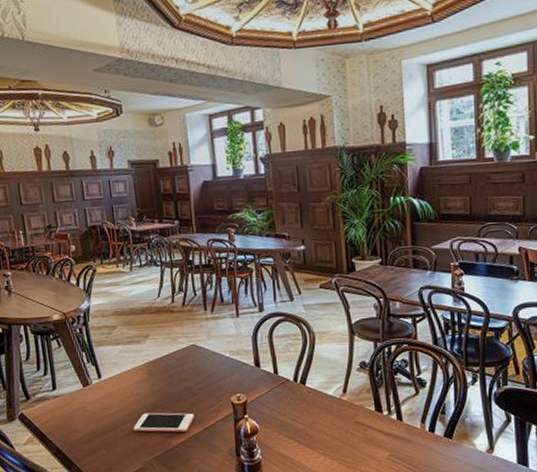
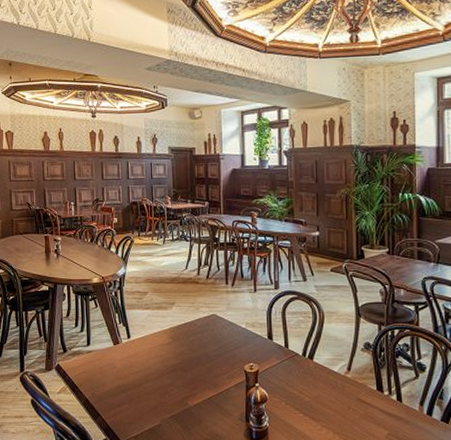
cell phone: present [133,412,194,432] -> none [155,374,210,394]

